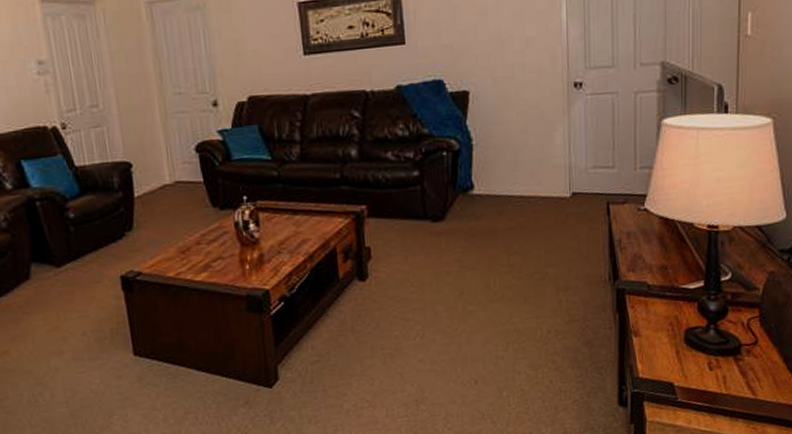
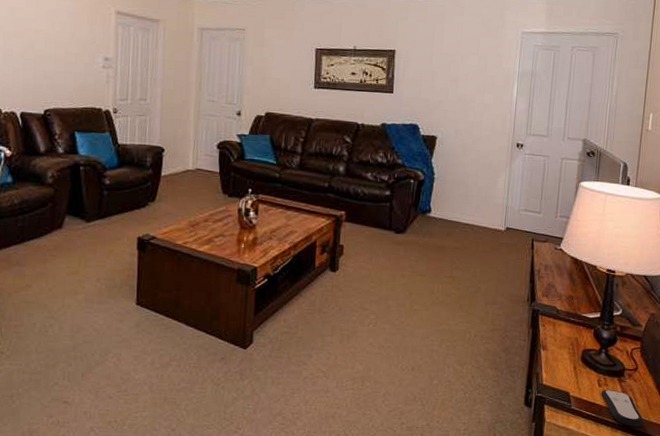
remote control: none [713,371,770,412] -> present [601,389,643,427]

